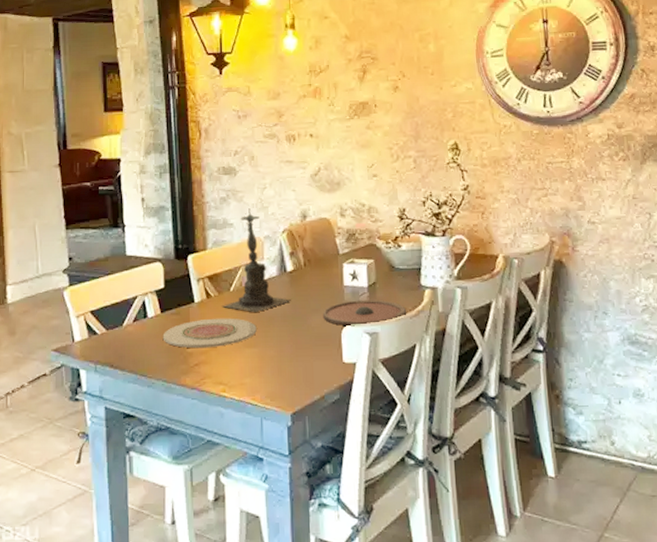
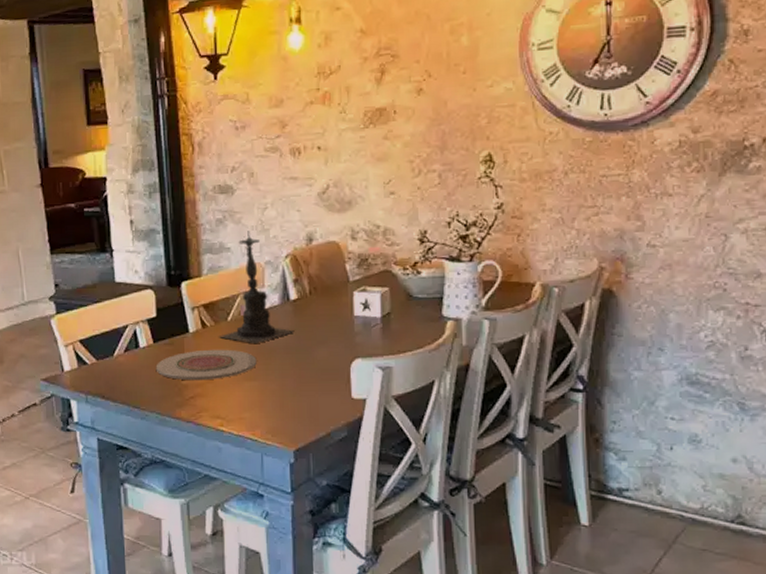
plate: present [323,299,407,327] -> none [330,331,425,360]

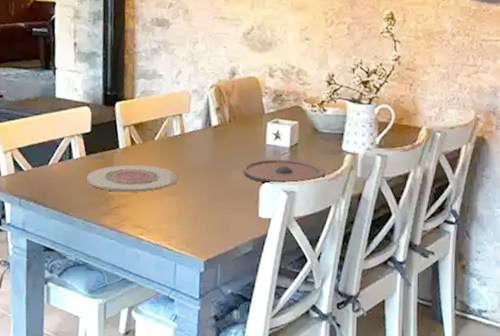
candle holder: present [219,231,295,344] -> none [146,61,213,163]
plate: none [330,331,425,360] -> present [244,159,326,184]

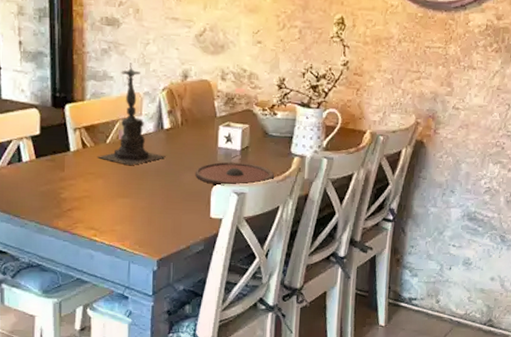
plate: present [86,164,178,193] -> none [37,167,130,195]
candle holder: none [146,61,213,163] -> present [98,63,166,166]

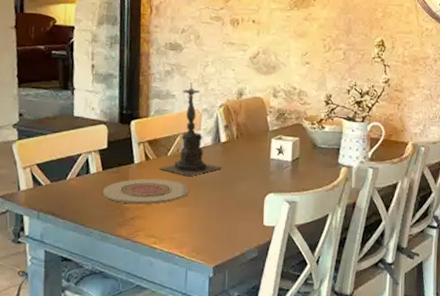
plate: none [37,167,130,195] -> present [102,178,189,205]
plate: present [196,161,275,186] -> none [250,172,324,195]

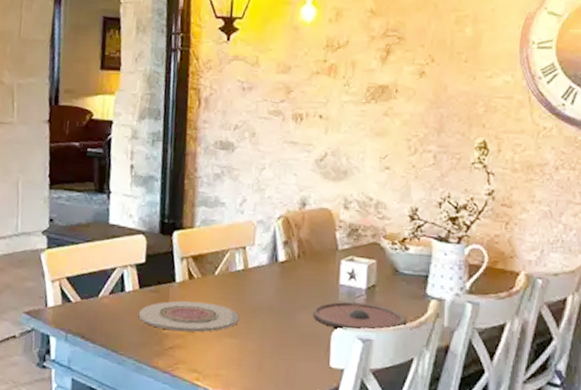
candle holder: present [159,83,222,177] -> none [205,188,280,302]
plate: none [250,172,324,195] -> present [313,301,407,330]

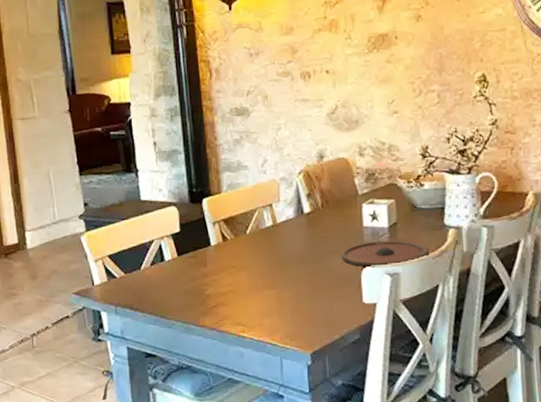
plate: present [138,301,240,332] -> none [180,260,275,291]

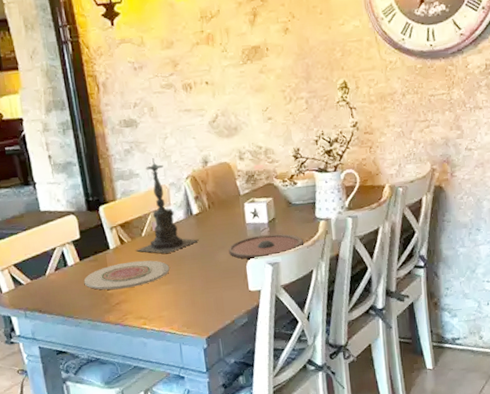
plate: none [180,260,275,291] -> present [83,260,170,290]
candle holder: none [239,150,309,255] -> present [136,158,199,254]

